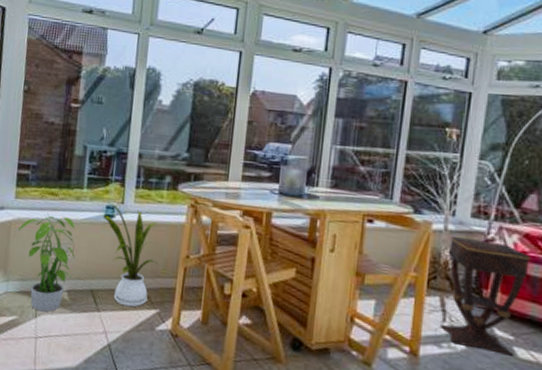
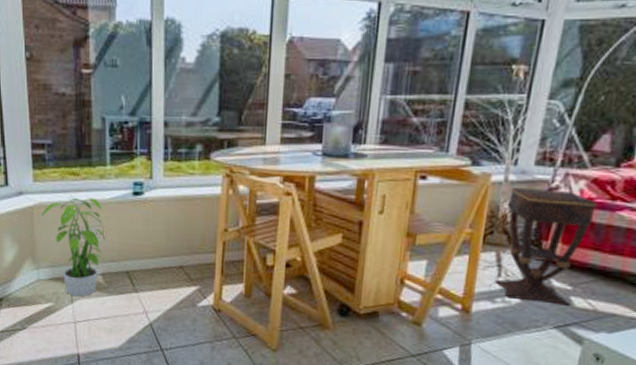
house plant: present [103,202,158,307] -> none [131,178,194,286]

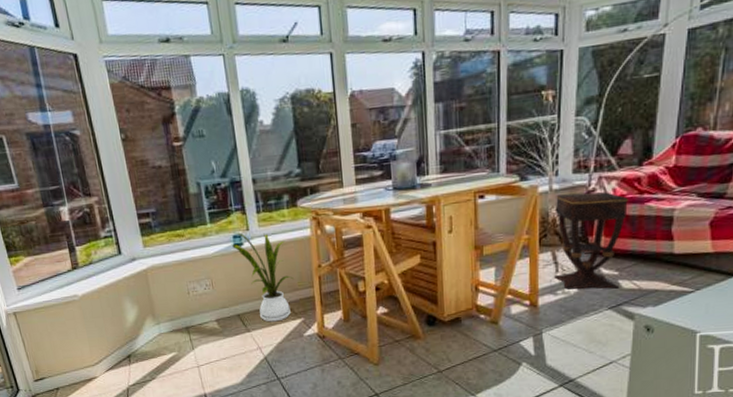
potted plant: present [39,194,105,297] -> none [153,254,216,344]
house plant: none [131,178,194,286] -> present [232,232,294,322]

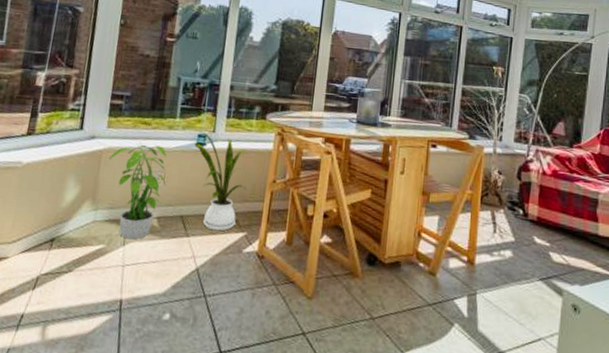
potted plant: none [153,254,216,344] -> present [106,141,167,240]
side table: present [554,191,628,289] -> none [492,159,560,260]

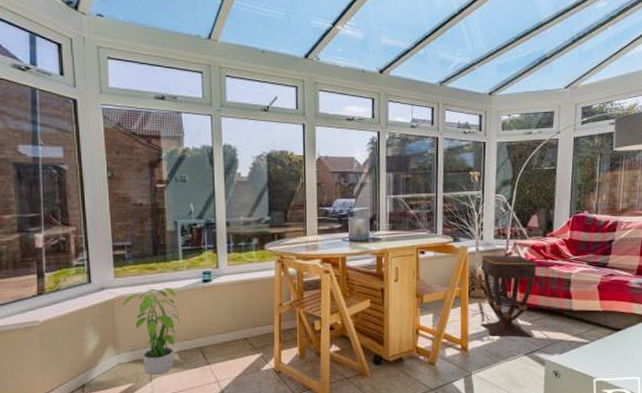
house plant: present [195,131,247,231] -> none [201,268,256,356]
side table: none [492,159,560,260] -> present [481,255,537,338]

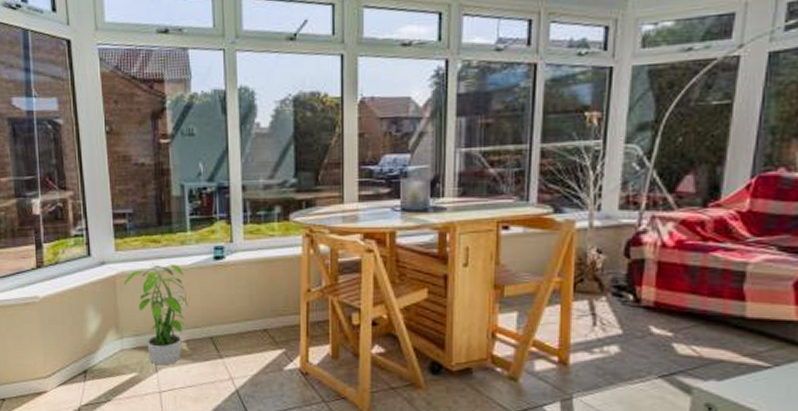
side table: present [481,255,537,338] -> none [591,233,688,353]

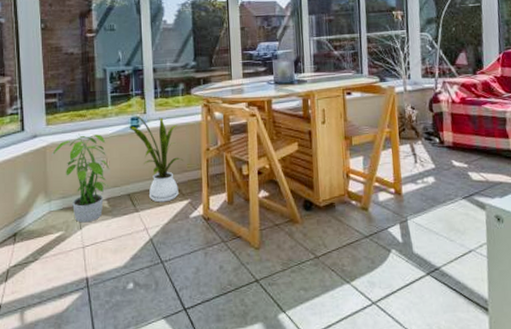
house plant: none [212,242,278,350] -> present [129,114,183,203]

